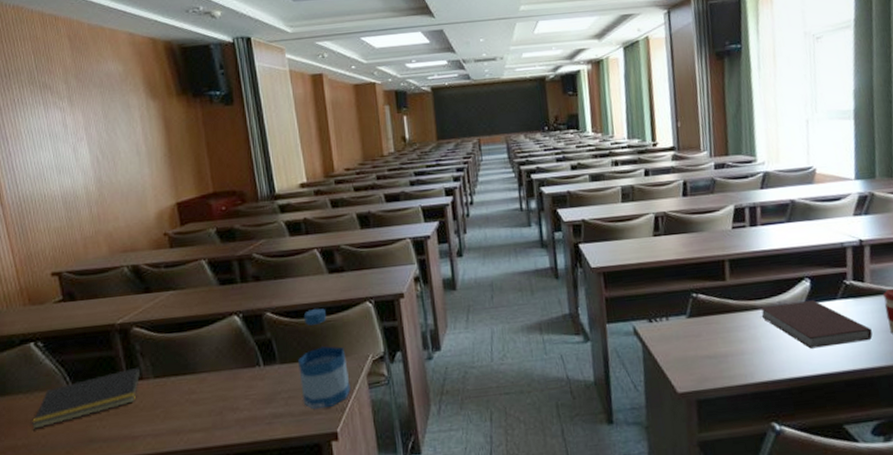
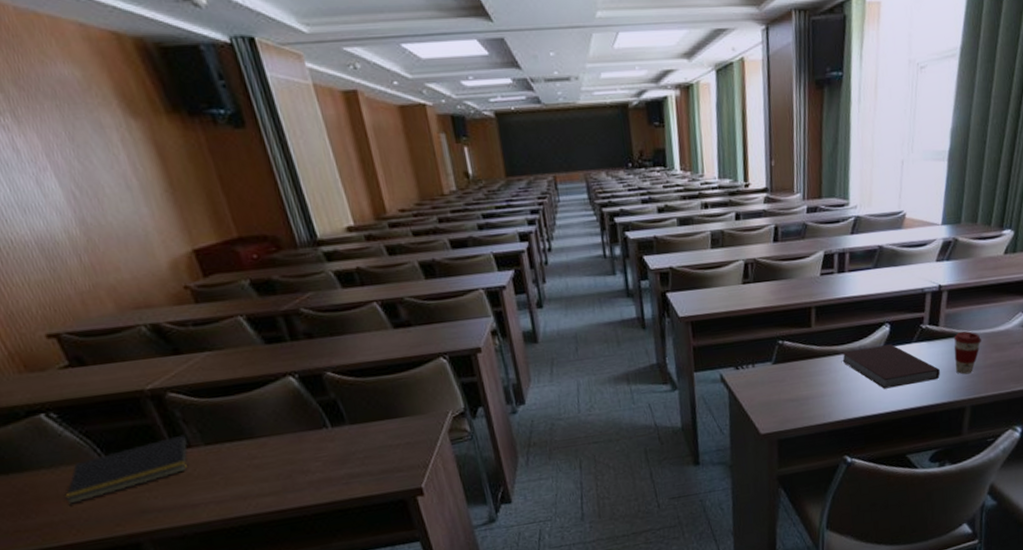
bottle: present [298,308,351,410] -> none [370,365,432,468]

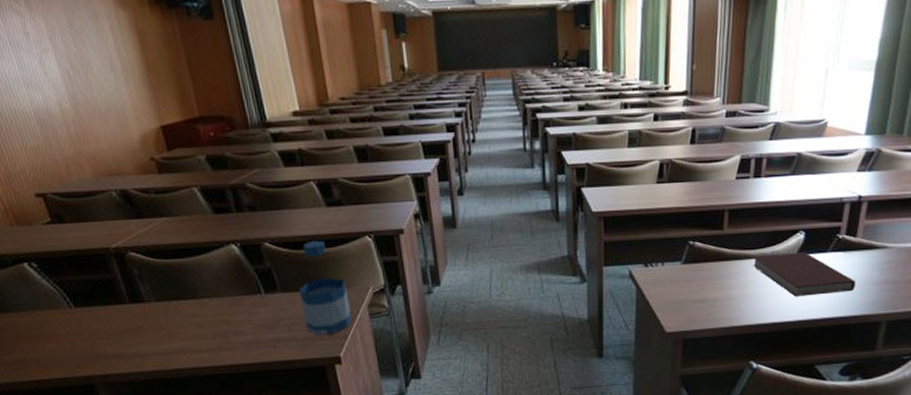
notepad: present [65,434,189,504] -> none [37,290,142,345]
bottle: none [370,365,432,468] -> present [299,240,352,336]
coffee cup: present [953,331,981,375] -> none [871,243,901,288]

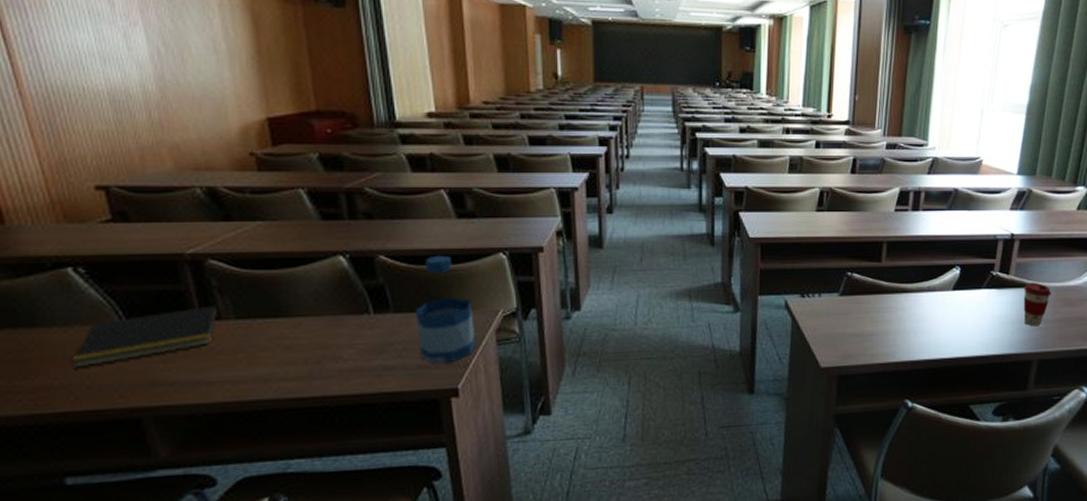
notepad: none [37,290,142,345] -> present [72,305,219,368]
notebook: present [752,252,855,297] -> none [909,288,1008,333]
coffee cup: none [871,243,901,288] -> present [1023,282,1051,327]

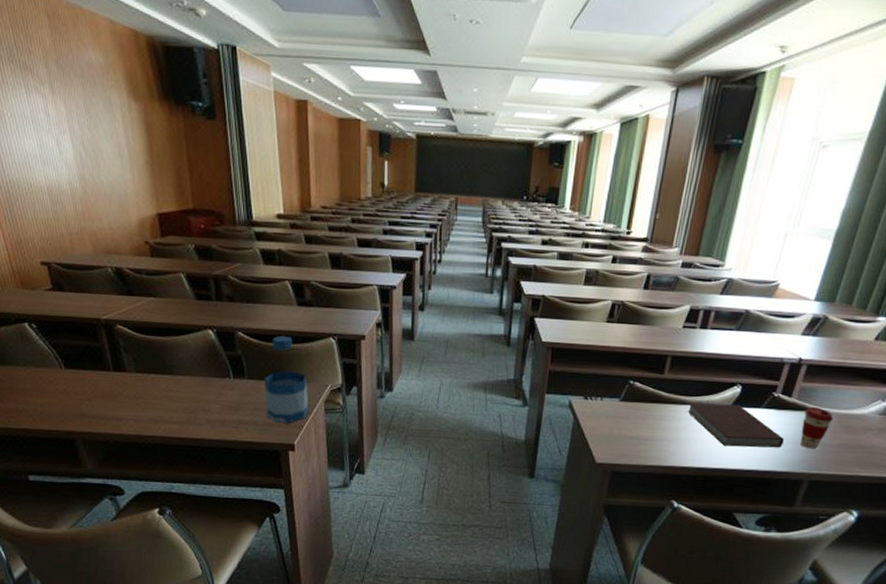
notepad: present [72,305,219,368] -> none [30,360,124,398]
notebook: none [909,288,1008,333] -> present [686,402,784,448]

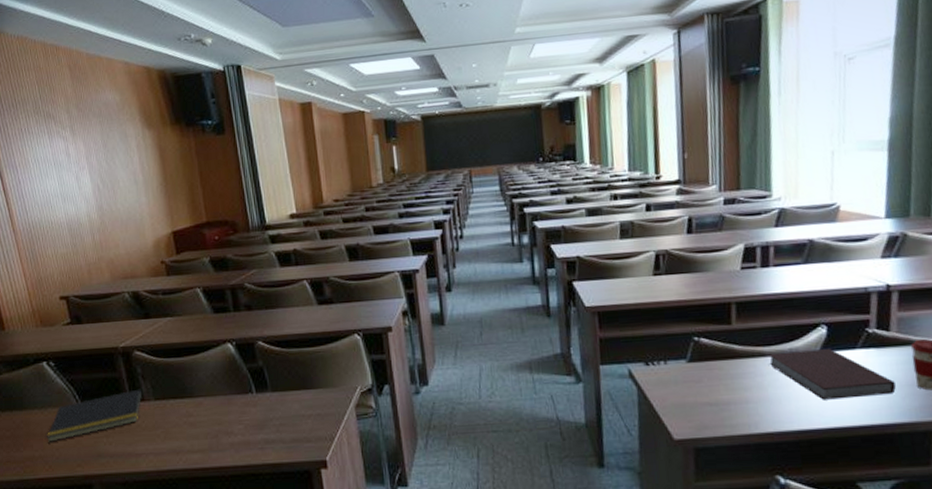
notepad: none [30,360,124,398] -> present [47,389,143,442]
bottle: present [264,335,309,423] -> none [289,338,339,438]

